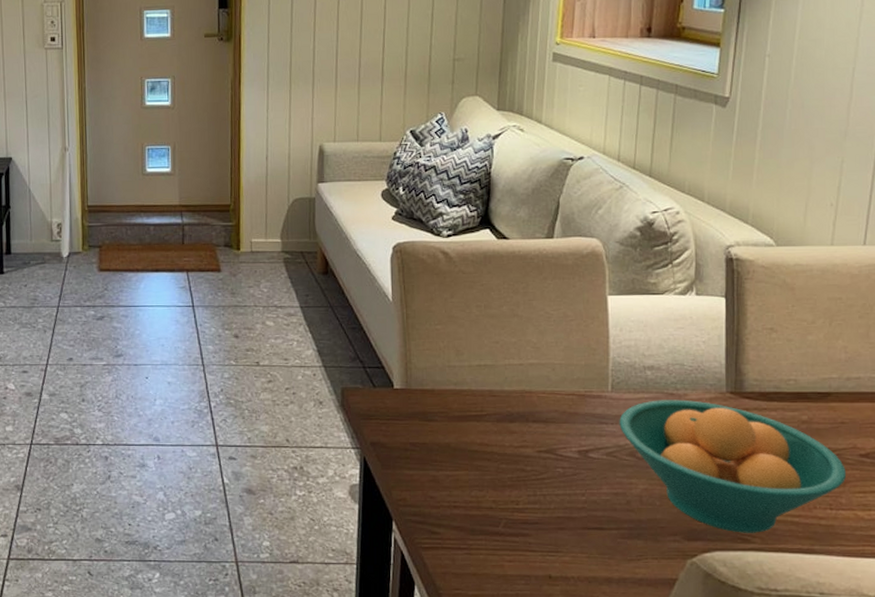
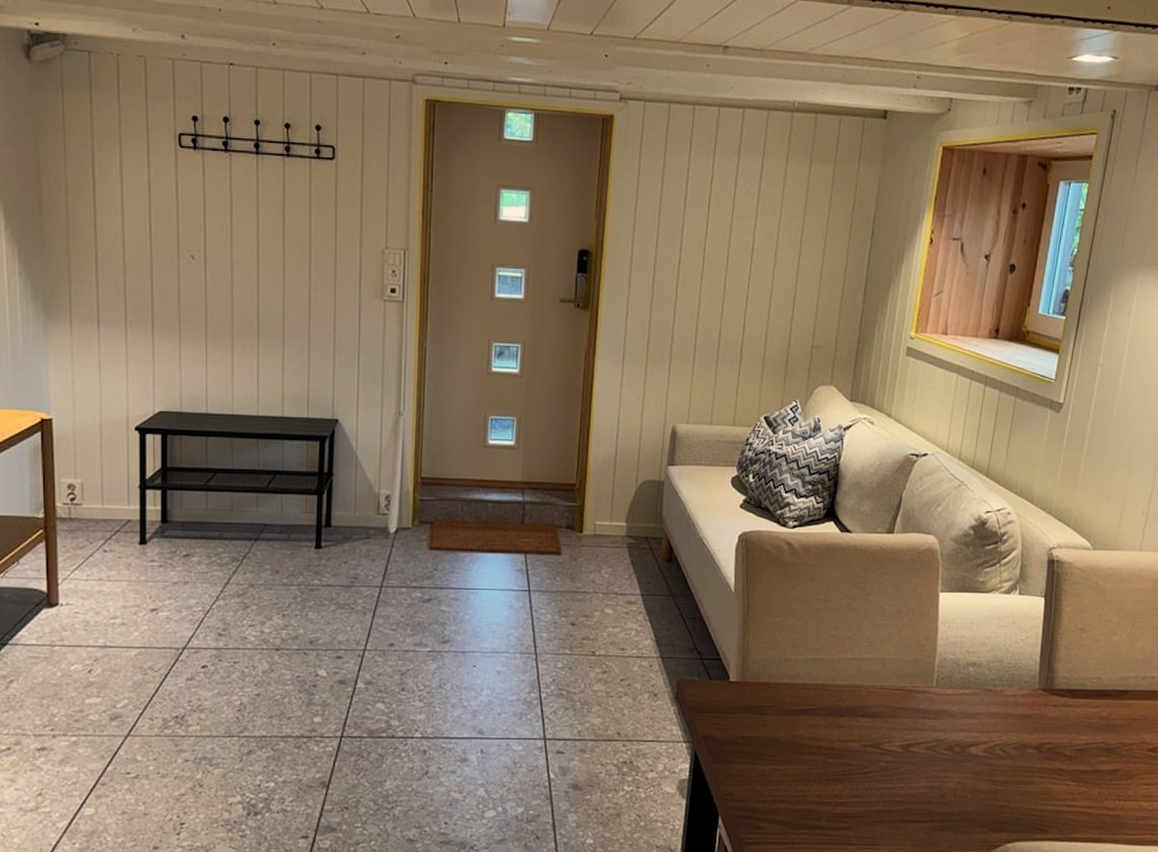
fruit bowl: present [619,399,847,533] -> none [940,695,1136,824]

